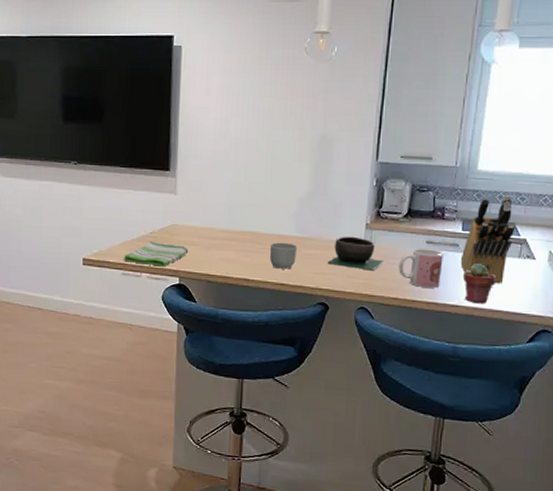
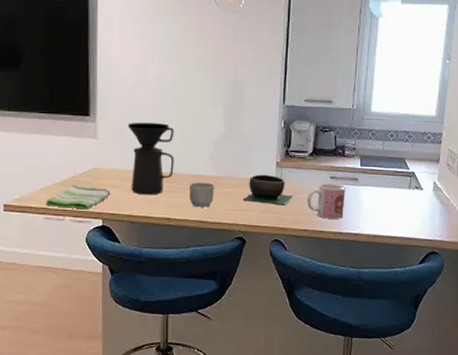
coffee maker: none [208,177,257,254] -> present [127,122,174,195]
knife block: present [460,196,514,284] -> none [360,134,404,213]
potted succulent: present [463,264,495,304] -> none [363,195,390,232]

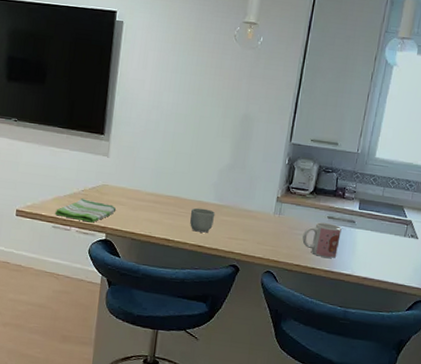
coffee maker: present [127,122,174,195] -> none [136,145,183,216]
bowl: present [242,174,295,206] -> none [240,206,291,240]

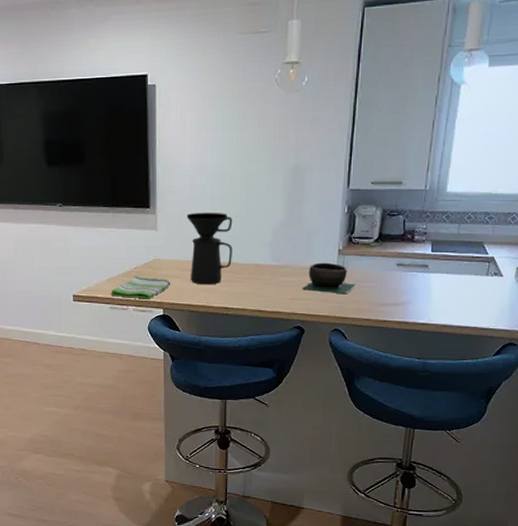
coffee maker: none [136,145,183,216] -> present [186,212,233,285]
mug: present [190,207,216,233] -> none [247,271,274,296]
bowl: none [240,206,291,240] -> present [302,262,357,294]
mug: present [302,222,342,258] -> none [370,271,413,308]

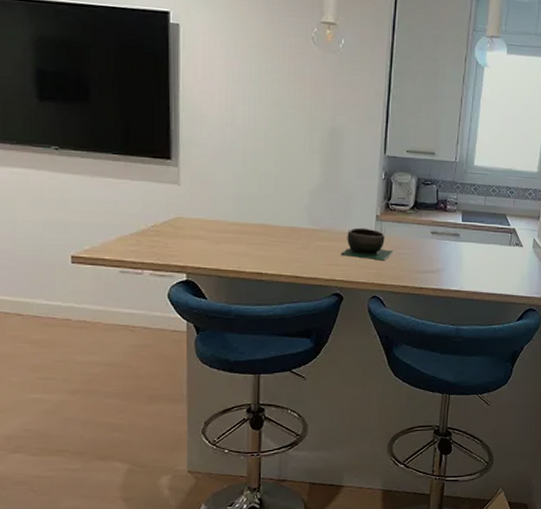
dish towel: present [110,276,171,299] -> none [120,236,196,263]
coffee maker: present [186,212,233,285] -> none [214,168,267,248]

